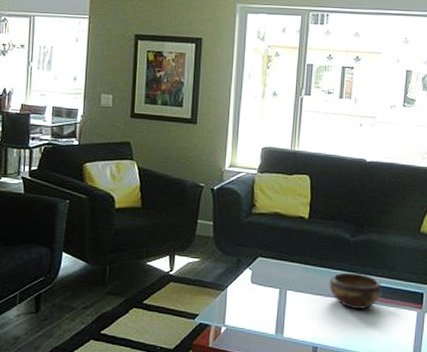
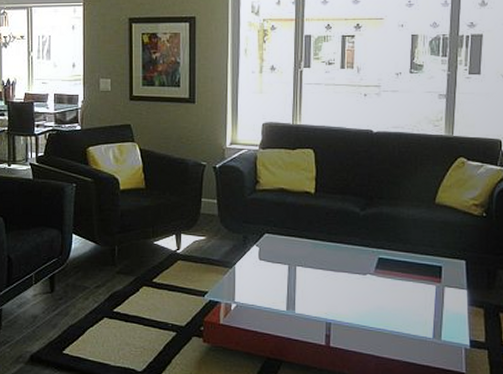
decorative bowl: present [329,272,383,310] -> none [340,247,397,285]

